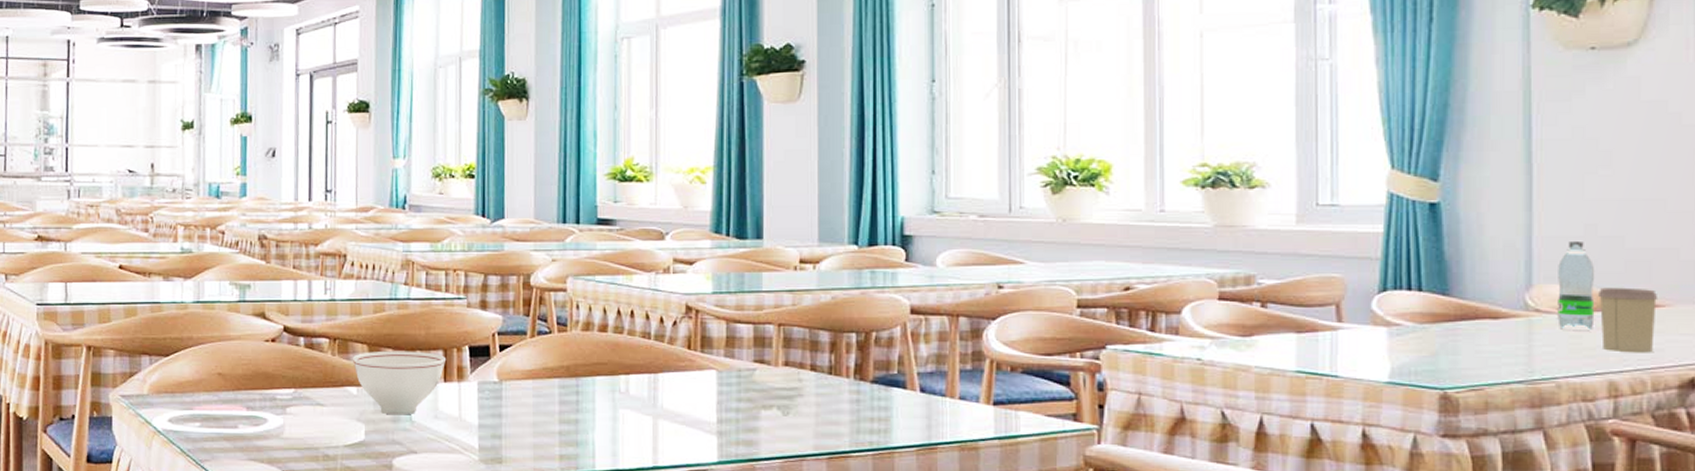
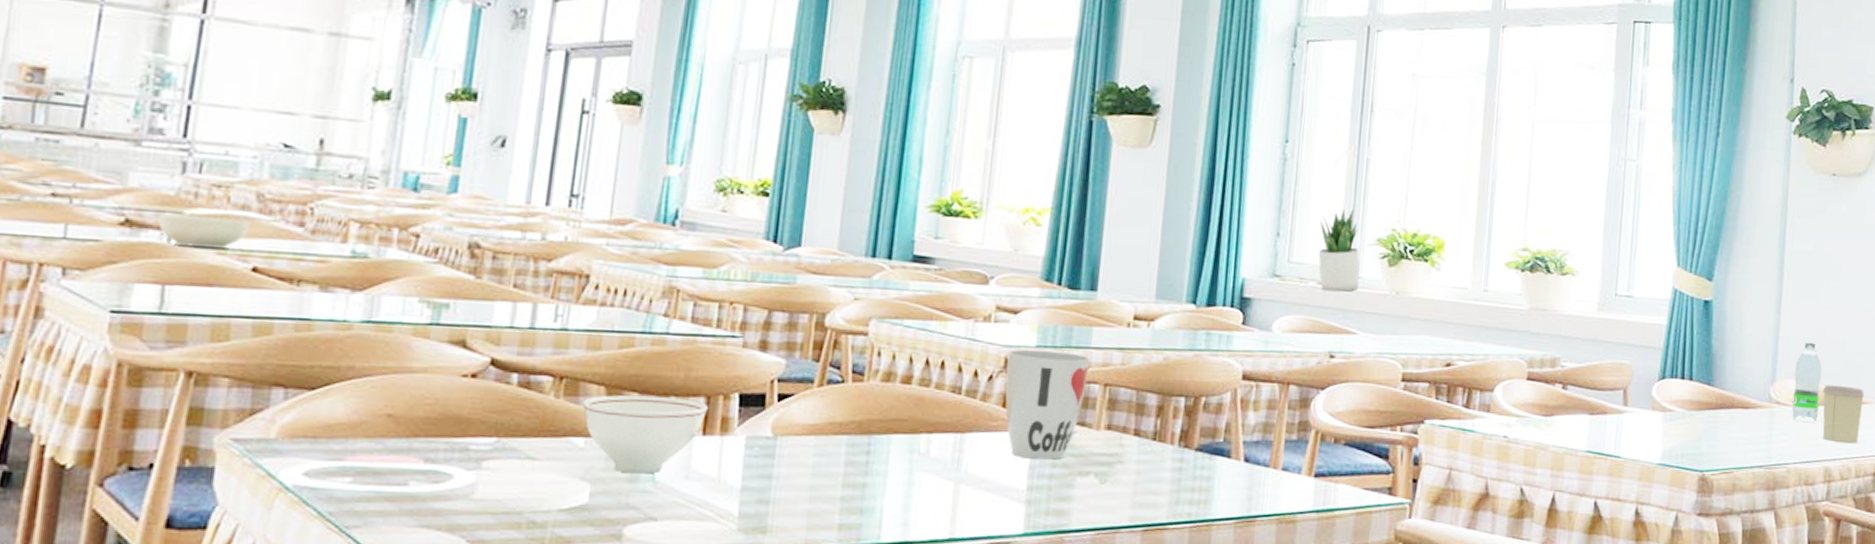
bowl: none [57,229,115,253] -> present [157,214,251,249]
cup: none [688,296,763,395] -> present [1005,349,1090,460]
planter: none [974,141,1021,224] -> present [1318,209,1360,293]

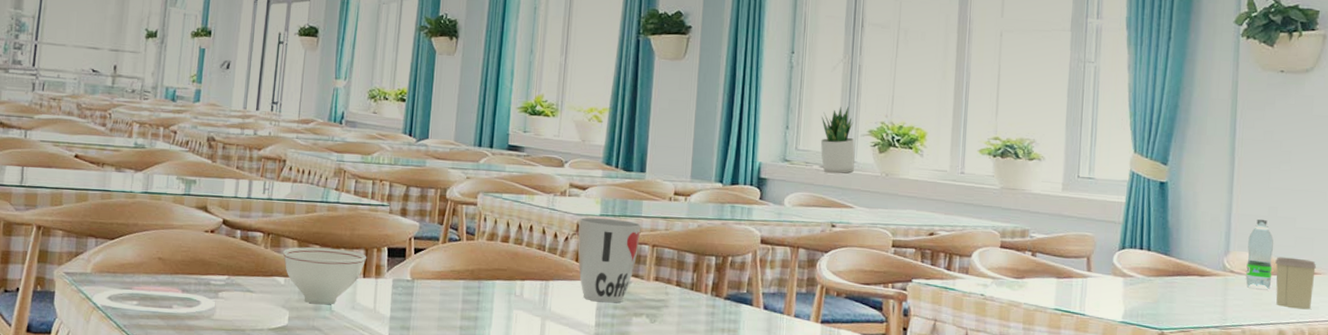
bowl: present [157,214,251,249] -> none [18,119,74,142]

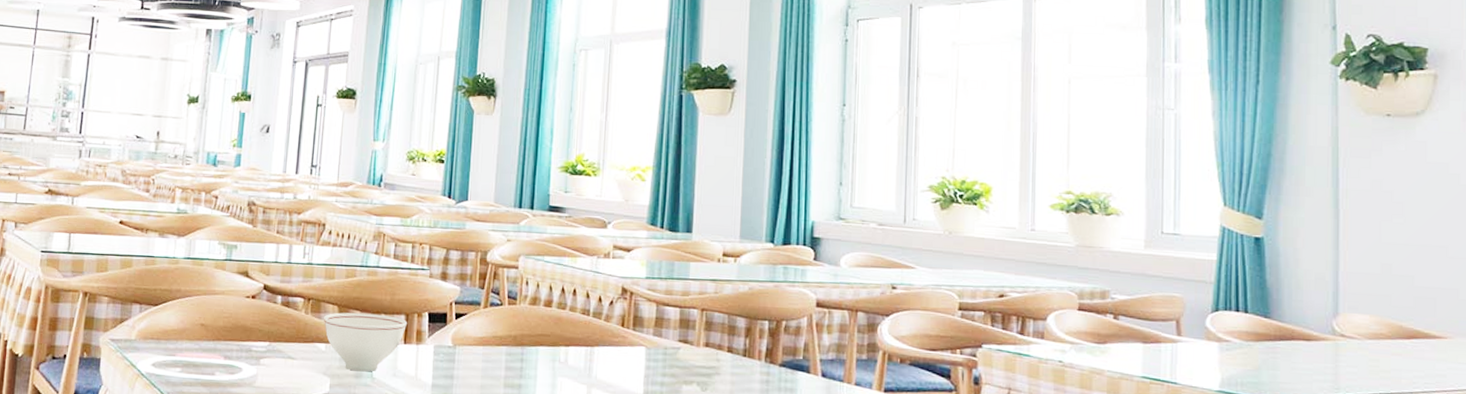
cup: present [577,217,641,303] -> none [623,280,689,370]
planter: present [820,106,855,174] -> none [876,161,915,233]
bottle: present [1246,220,1274,290] -> none [1359,278,1390,356]
cup: present [1275,257,1317,310] -> none [1393,319,1442,378]

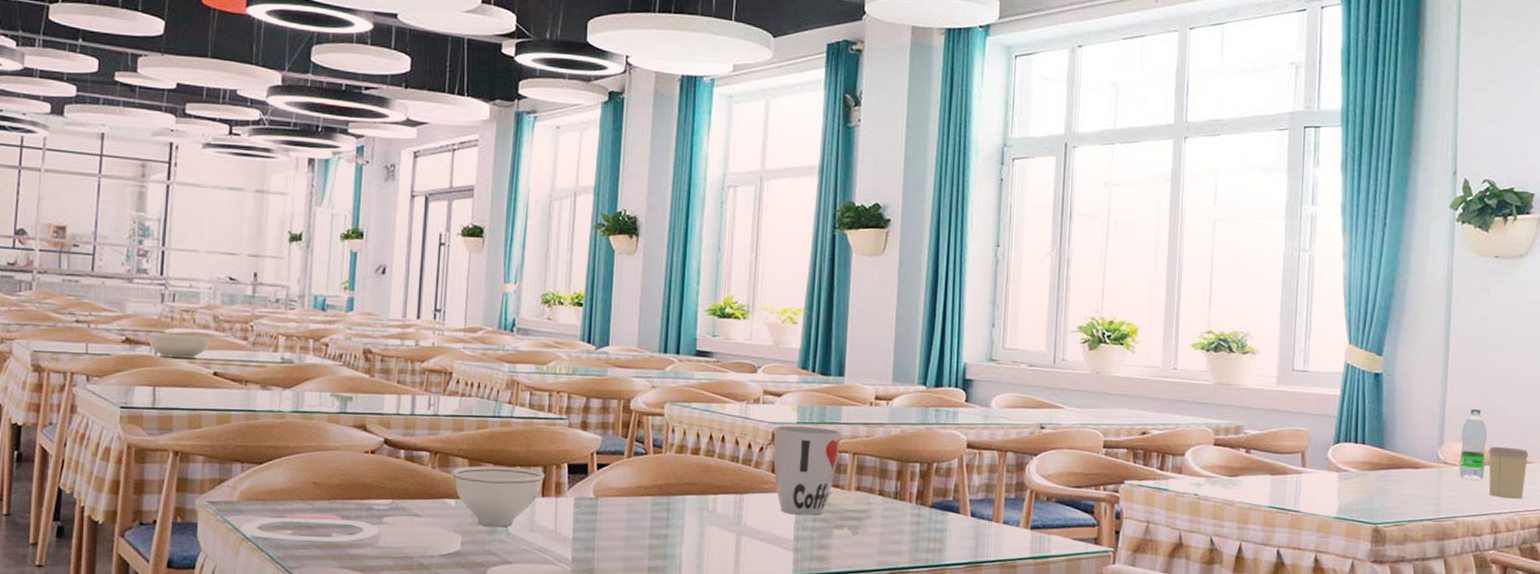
bowl: none [66,186,119,209] -> present [147,334,211,359]
cup: none [623,280,689,370] -> present [773,425,841,515]
bottle: none [1359,278,1390,356] -> present [1459,409,1487,481]
cup: none [1393,319,1442,378] -> present [1489,446,1529,499]

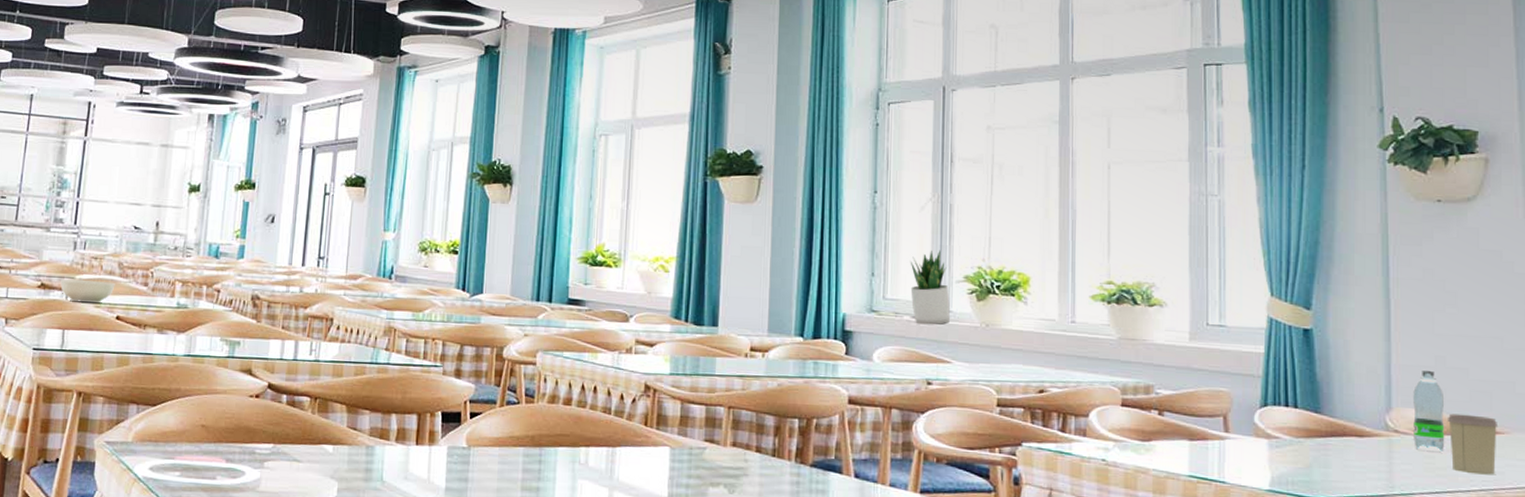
bowl: present [452,465,546,528] -> none [330,412,420,475]
cup: present [773,425,841,515] -> none [646,377,715,472]
planter: none [1028,302,1064,373] -> present [910,250,950,325]

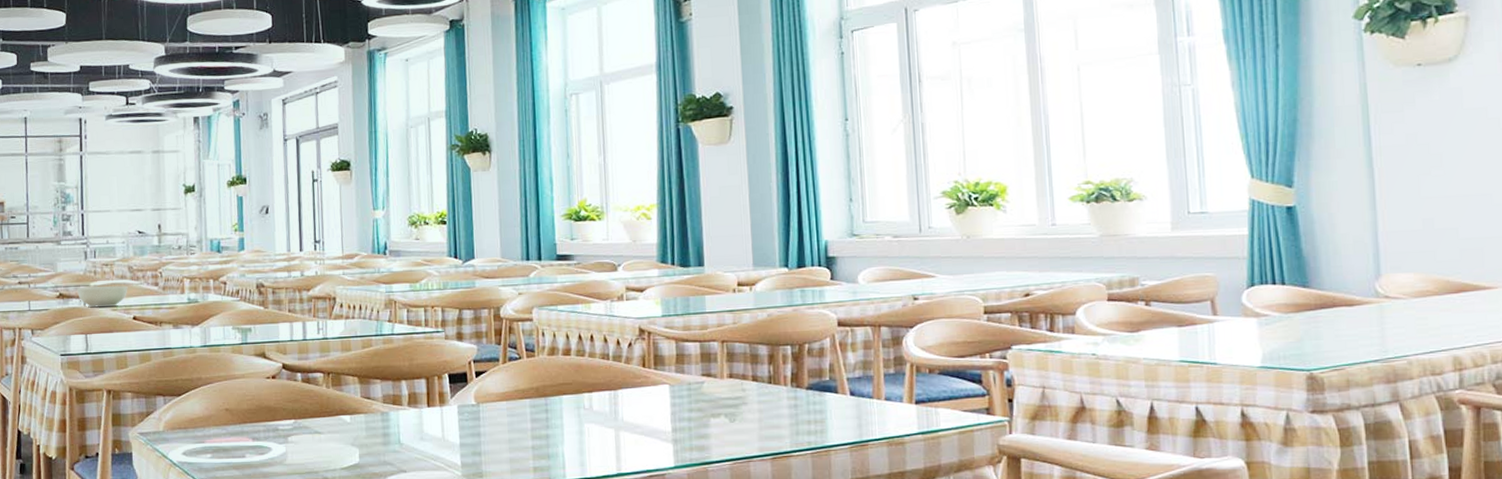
planter: present [910,250,950,325] -> none [886,169,931,243]
bottle: present [1413,371,1445,453] -> none [1402,235,1437,314]
cup: present [1448,413,1499,475] -> none [1439,273,1491,330]

